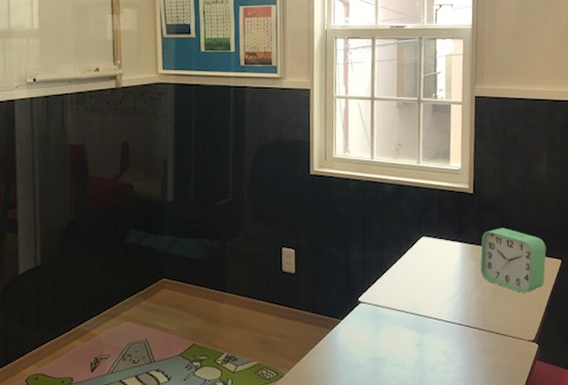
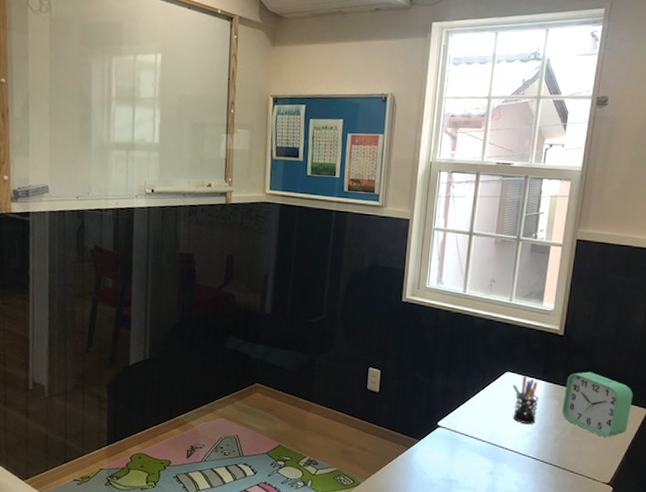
pen holder: none [430,239,457,289] -> present [513,376,539,424]

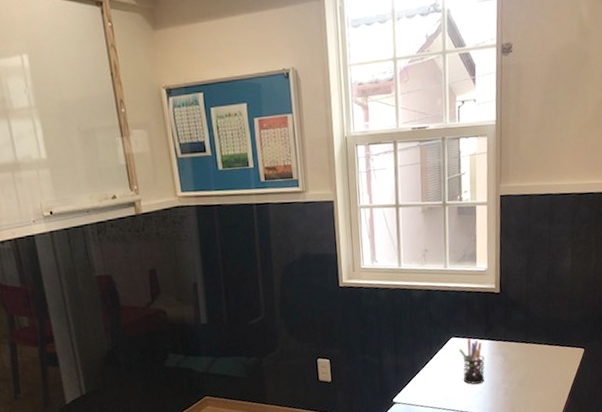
alarm clock: present [562,371,633,437] -> none [507,323,570,382]

